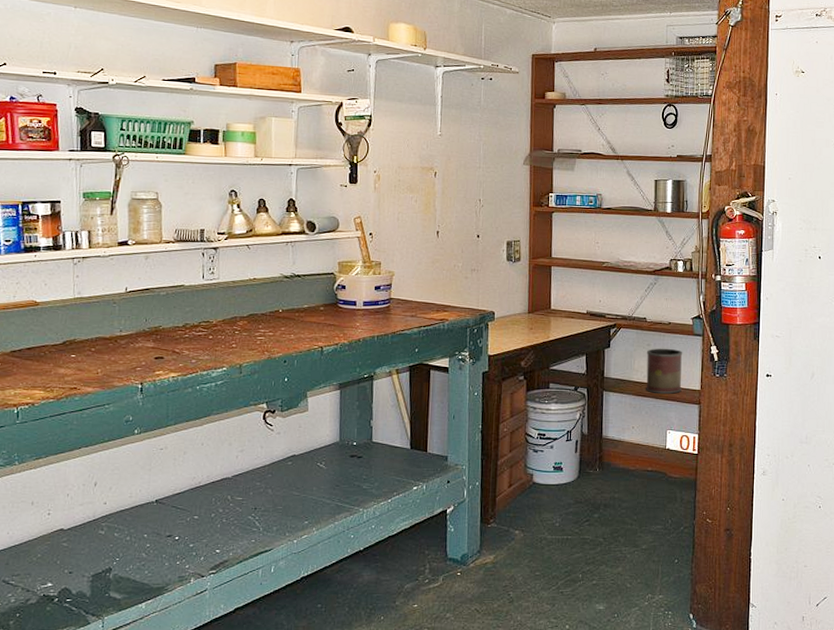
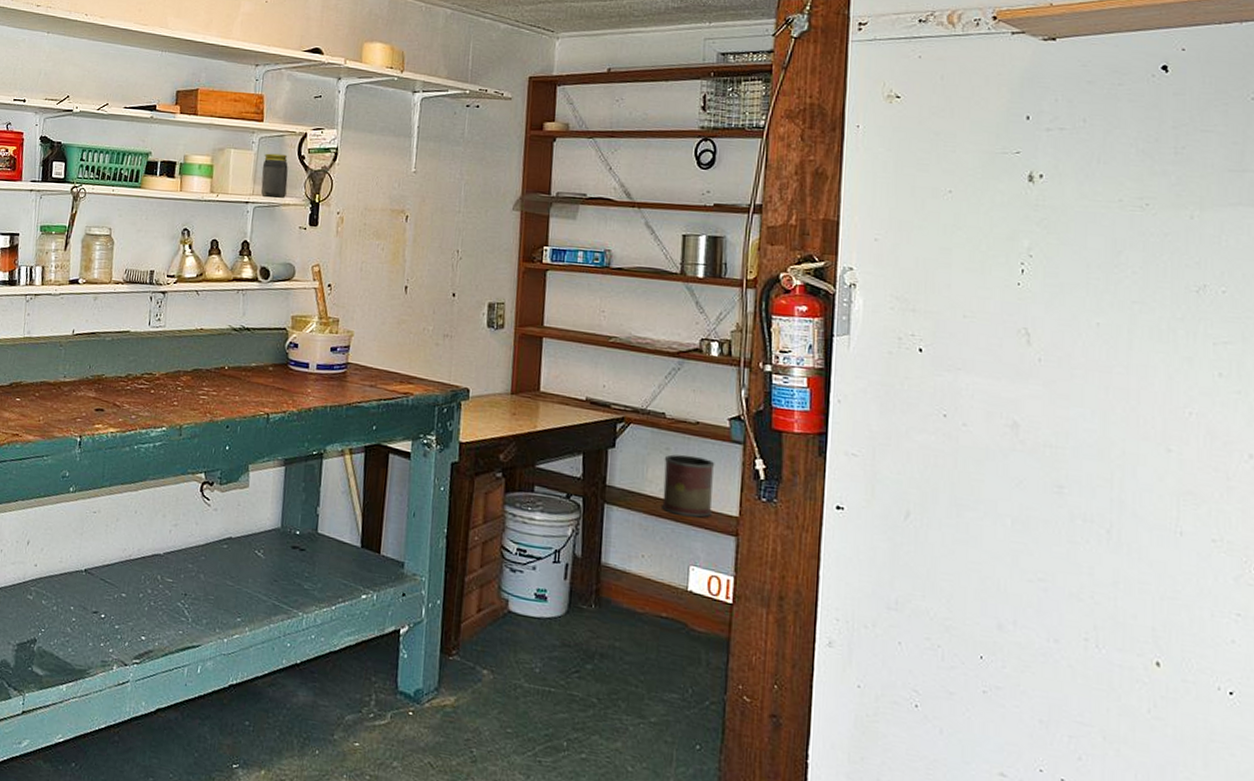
jar: none [302,120,328,161] -> present [260,153,288,199]

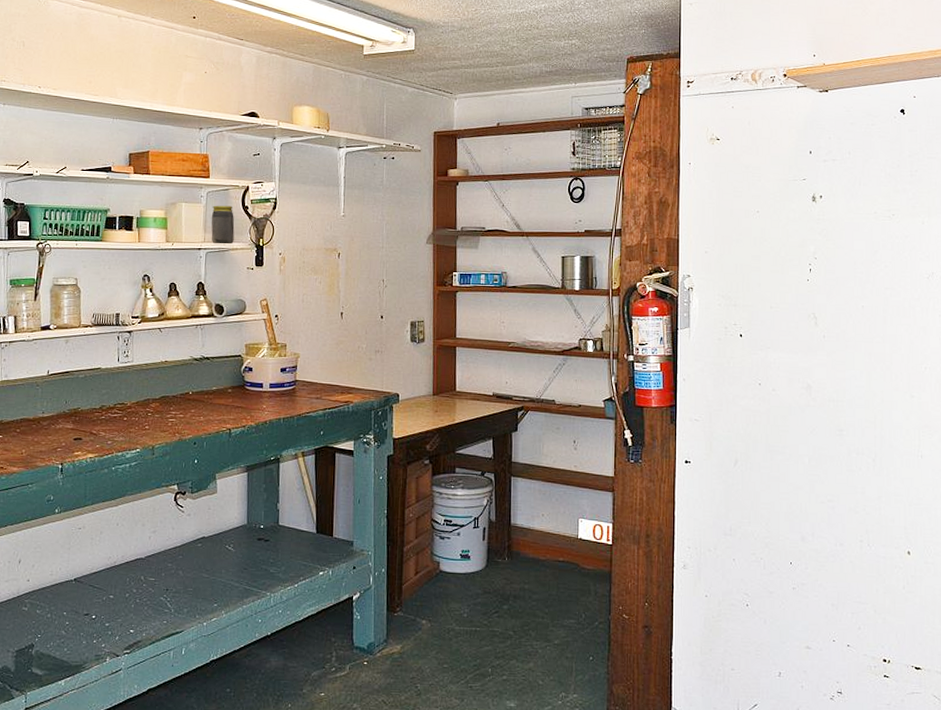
paint can: present [662,454,715,518] -> none [555,432,595,480]

